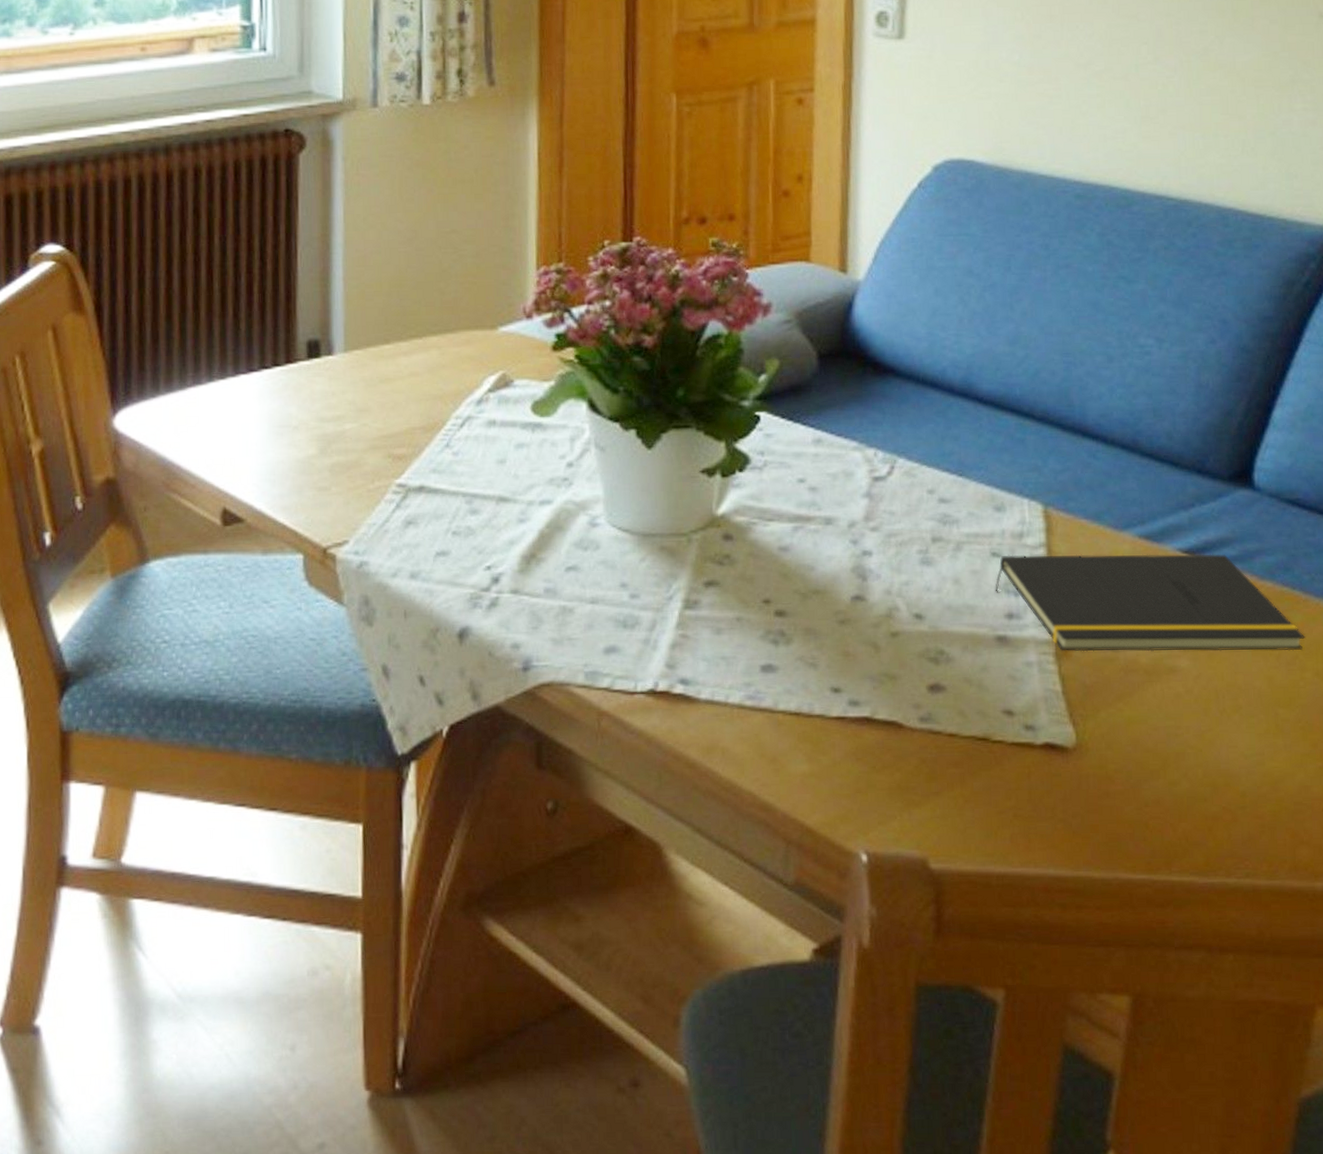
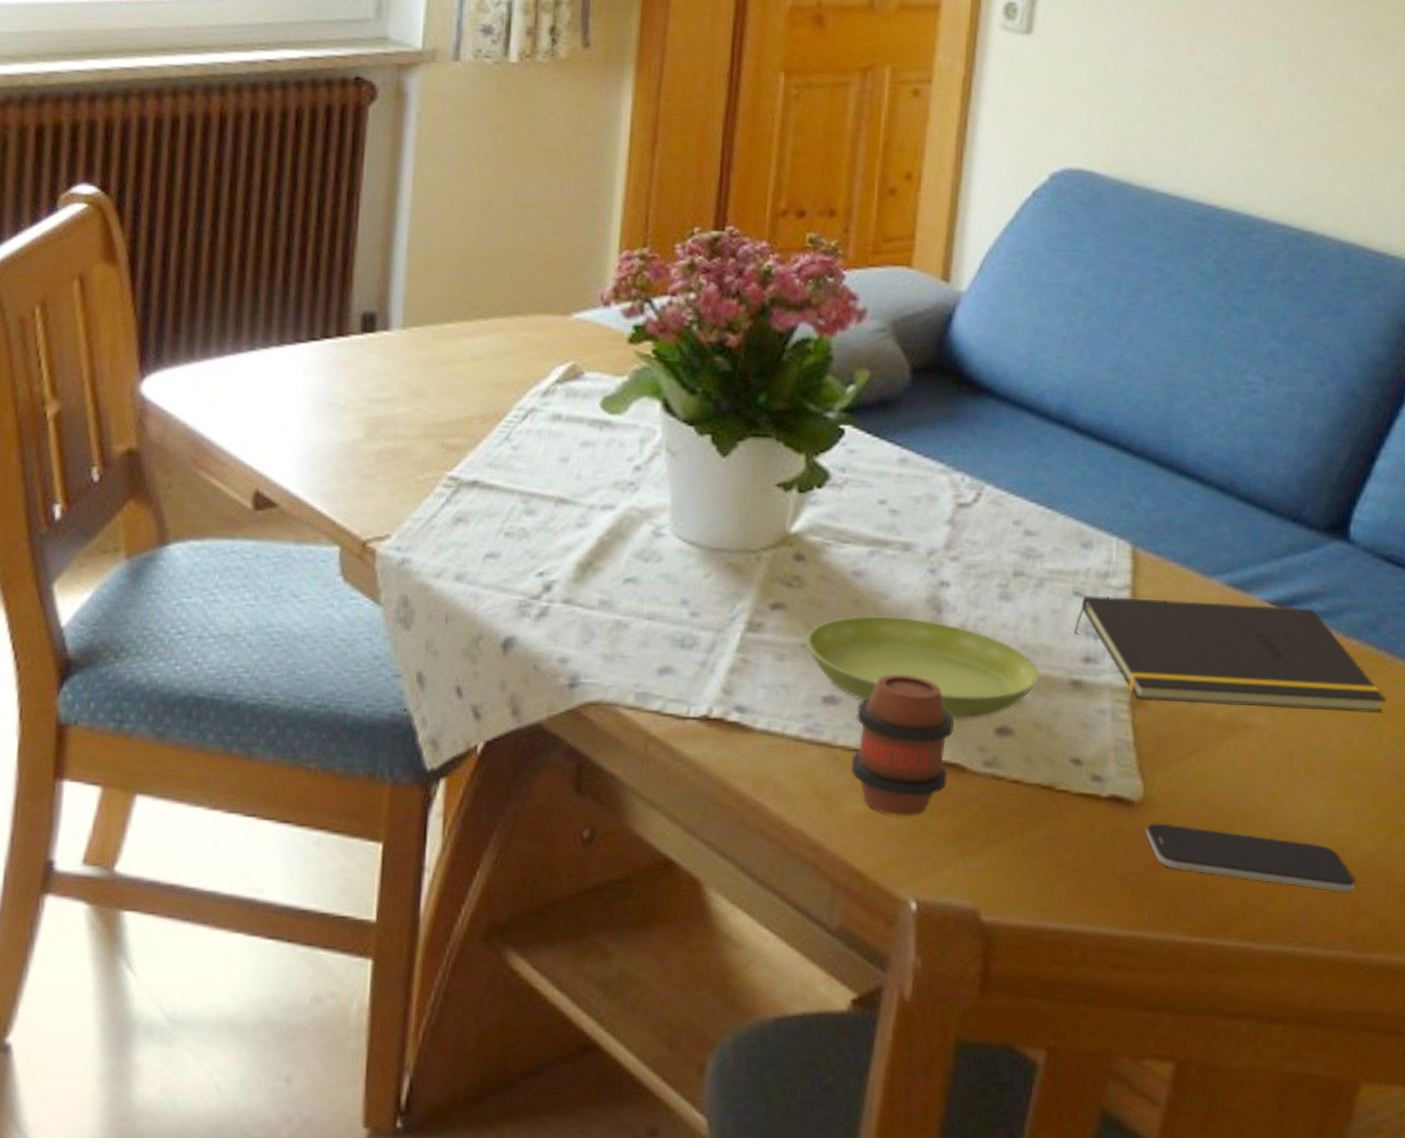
saucer: none [740,587,966,680] -> present [805,615,1040,720]
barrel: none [793,640,887,774] -> present [851,674,954,817]
smartphone: none [1081,767,1293,825] -> present [1145,823,1356,893]

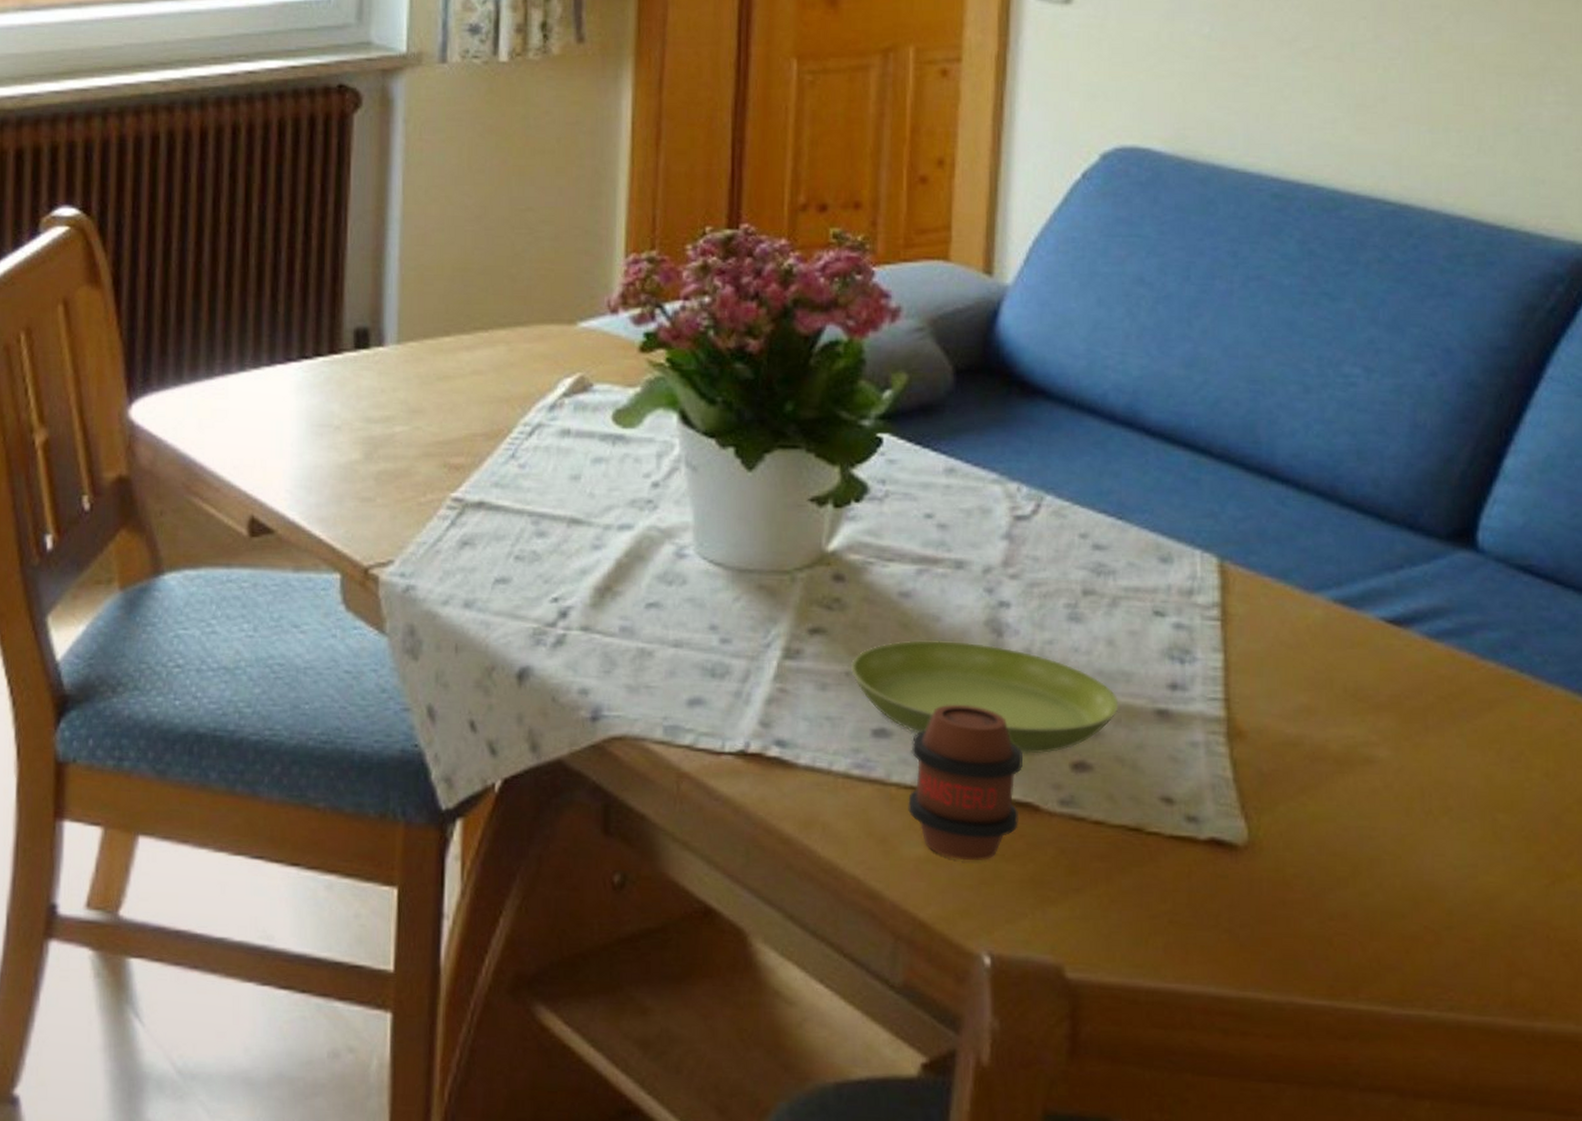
notepad: present [1074,595,1386,714] -> none [1156,614,1534,746]
smartphone: present [1145,823,1356,893] -> none [1253,870,1510,951]

